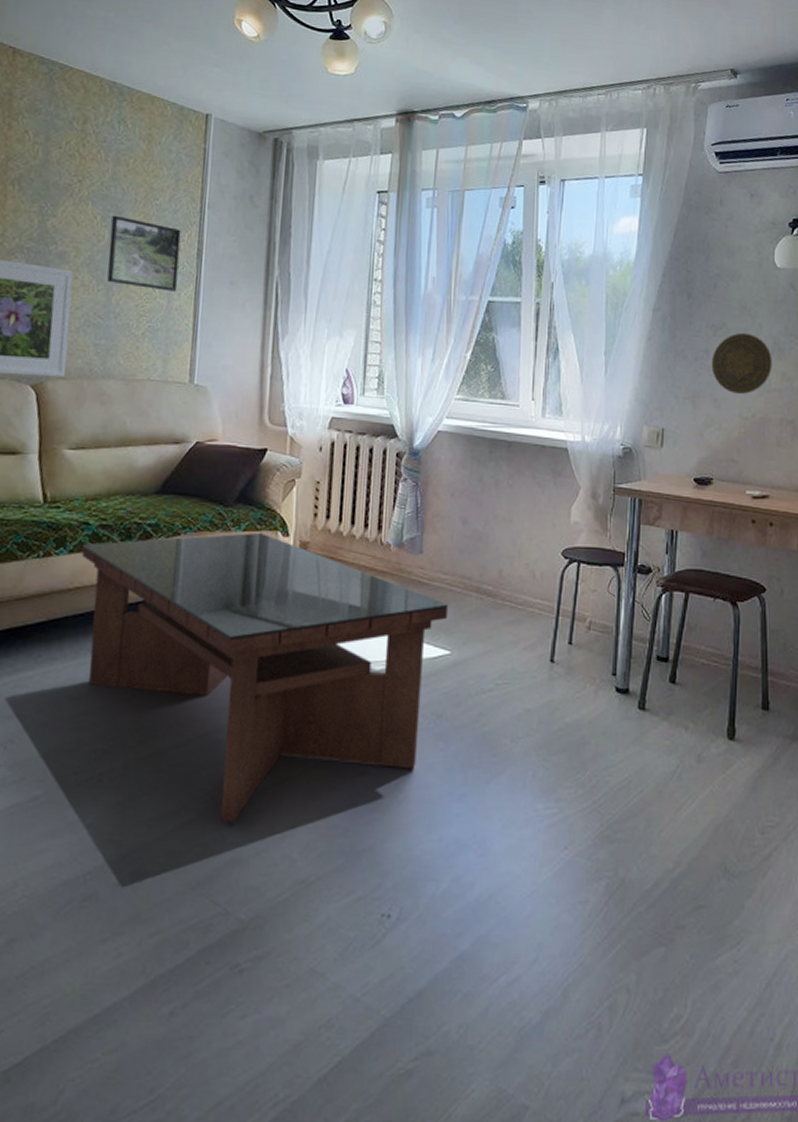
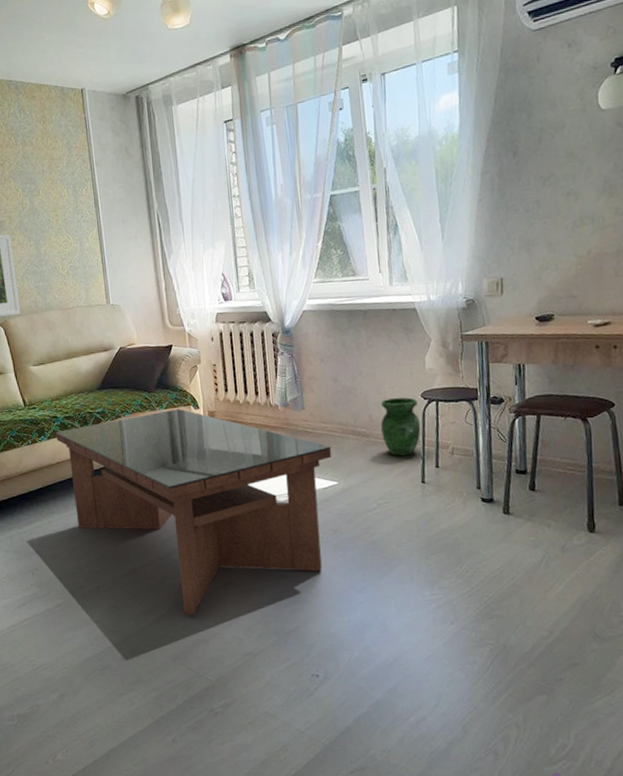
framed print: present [107,215,181,292] -> none [29,185,85,238]
vase: none [511,551,557,626] -> present [380,397,421,456]
decorative plate: present [711,332,772,394] -> none [542,177,605,236]

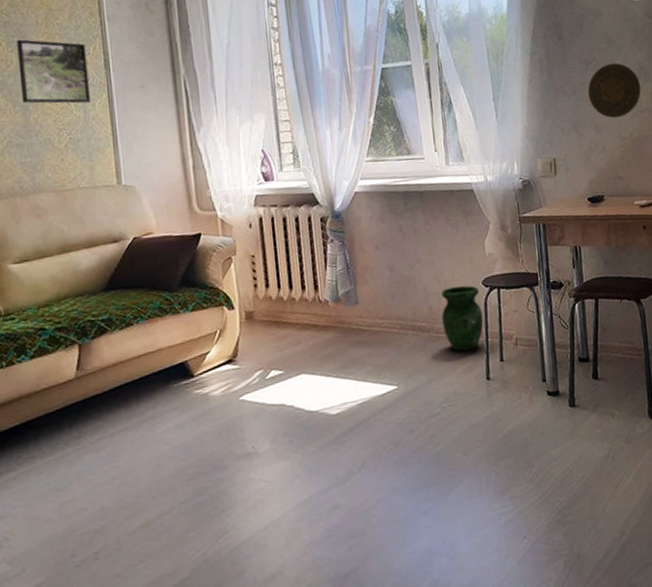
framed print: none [29,185,85,238] -> present [17,39,91,104]
coffee table: present [56,408,332,615] -> none [42,309,390,574]
decorative plate: none [542,177,605,236] -> present [587,62,641,118]

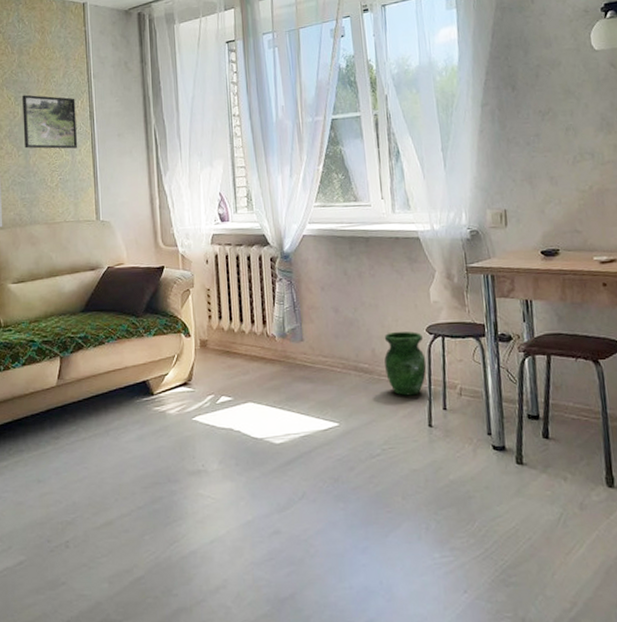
decorative plate: present [587,62,641,118] -> none [542,113,603,170]

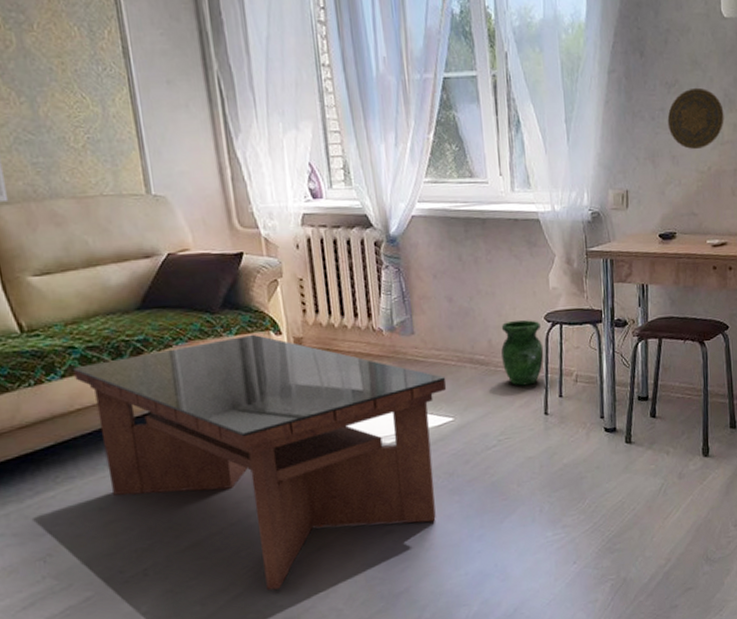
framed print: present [22,94,78,149] -> none [15,15,110,97]
coffee table: none [32,335,333,577] -> present [73,334,447,591]
decorative plate: none [542,113,603,170] -> present [667,87,724,149]

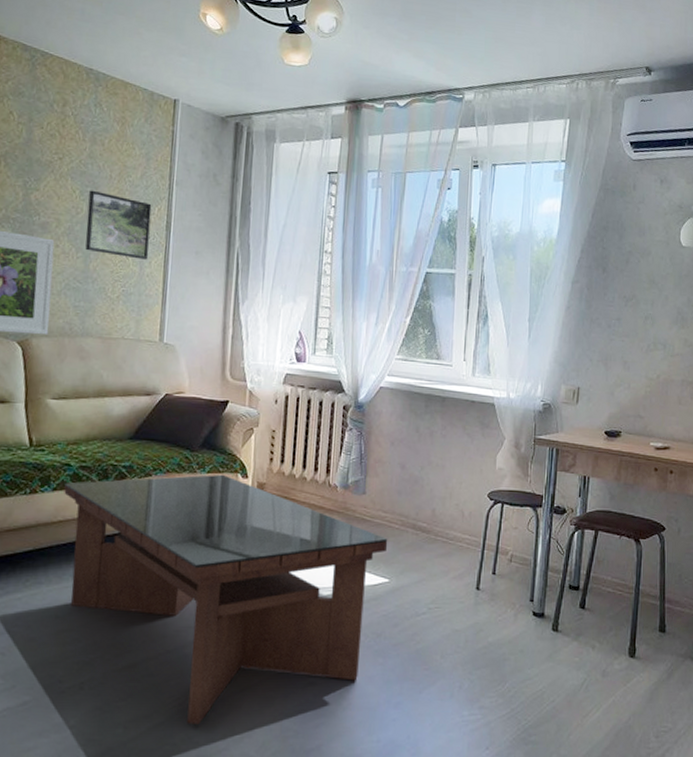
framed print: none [15,15,110,97] -> present [85,190,152,260]
vase: present [501,319,544,386] -> none [443,493,483,558]
decorative plate: present [667,87,724,149] -> none [622,303,676,358]

